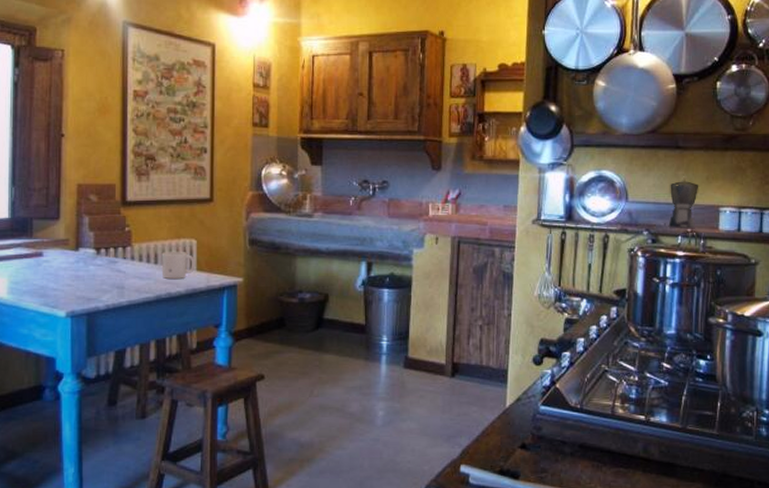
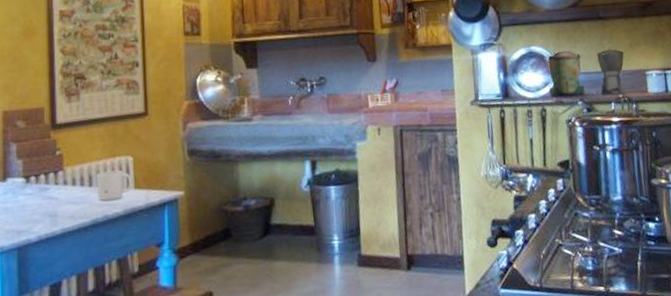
canister: none [614,178,654,226] -> present [547,50,585,98]

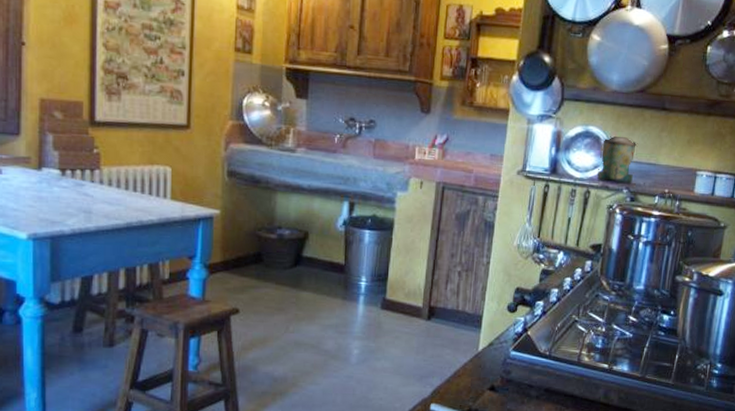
mug: present [96,170,133,201] -> none [132,177,170,208]
coffeepot: present [598,44,626,96] -> none [647,138,679,190]

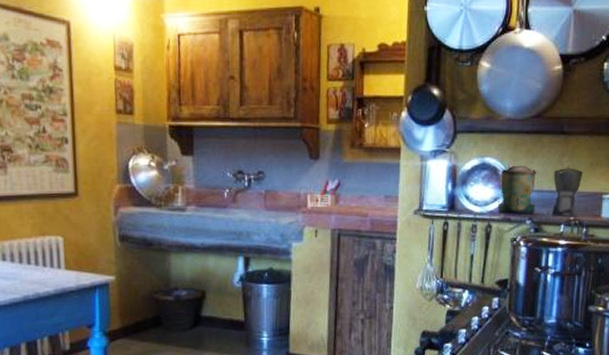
coffeepot: none [647,138,679,190] -> present [551,163,582,218]

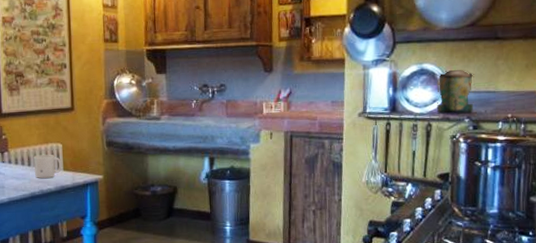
mug: none [26,249,64,280] -> present [33,154,62,179]
coffeepot: present [551,163,582,218] -> none [489,65,518,115]

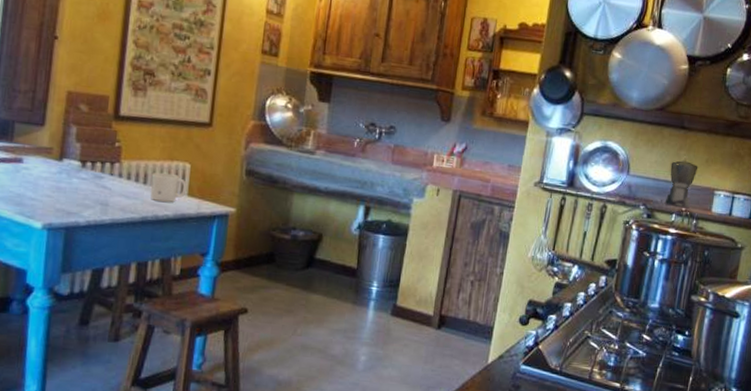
canister: present [436,69,474,115] -> none [613,152,656,201]
coffeepot: none [489,65,518,115] -> present [664,156,697,209]

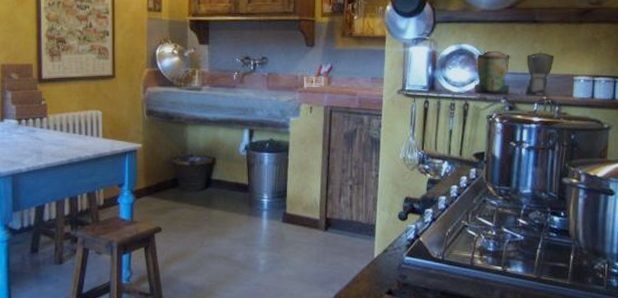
mug: present [150,172,188,203] -> none [72,121,101,146]
canister: none [613,152,656,201] -> present [474,50,511,95]

